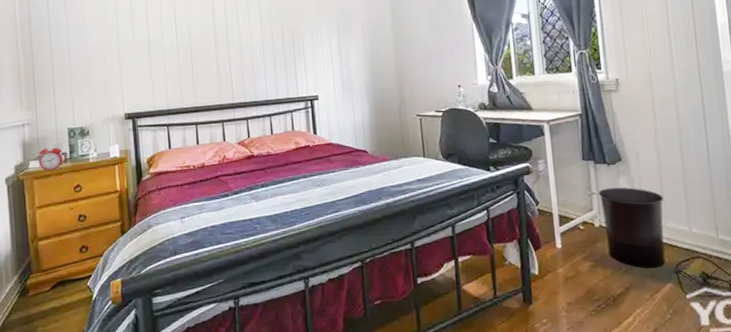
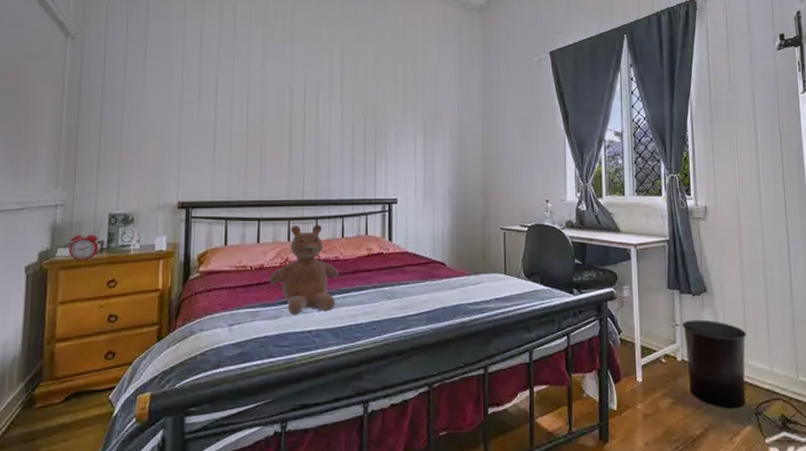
teddy bear: none [211,124,272,206] -> present [269,225,339,315]

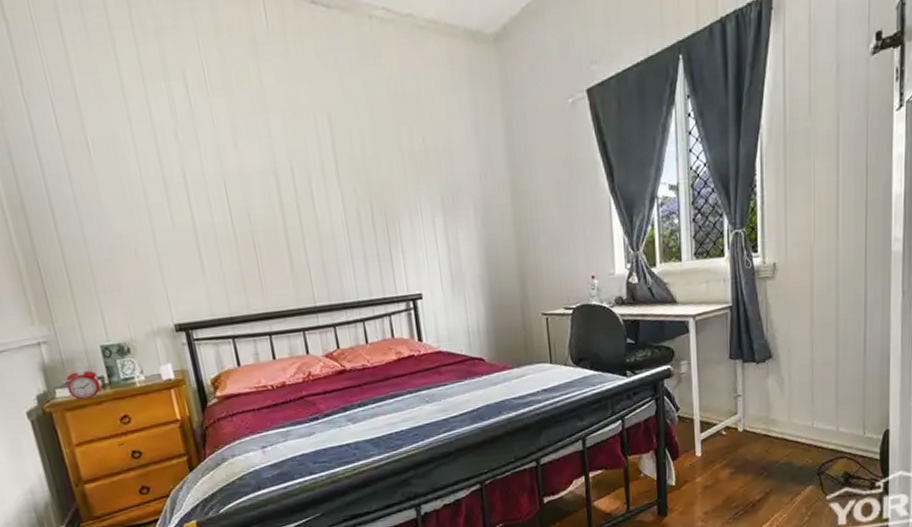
teddy bear: present [269,225,339,315] -> none [294,332,371,431]
waste bin: present [682,319,747,408] -> none [744,387,814,472]

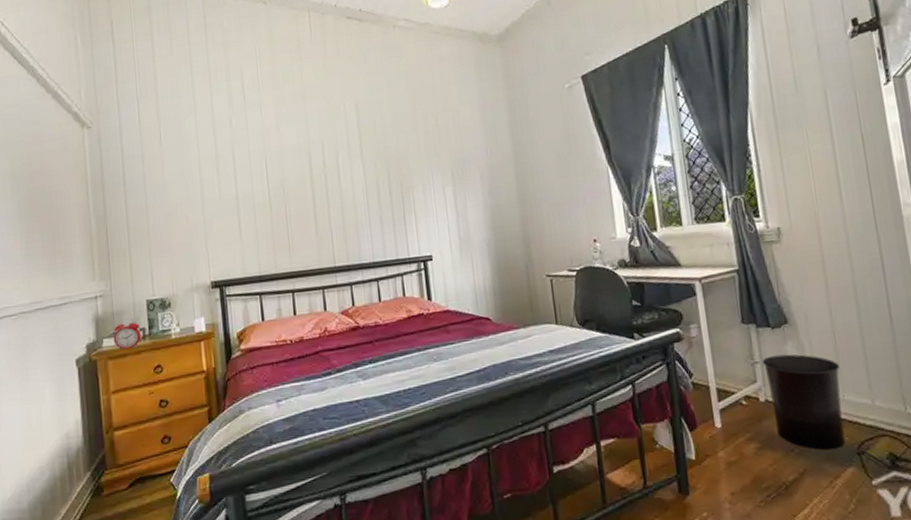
waste bin: none [744,387,814,472] -> present [762,354,846,450]

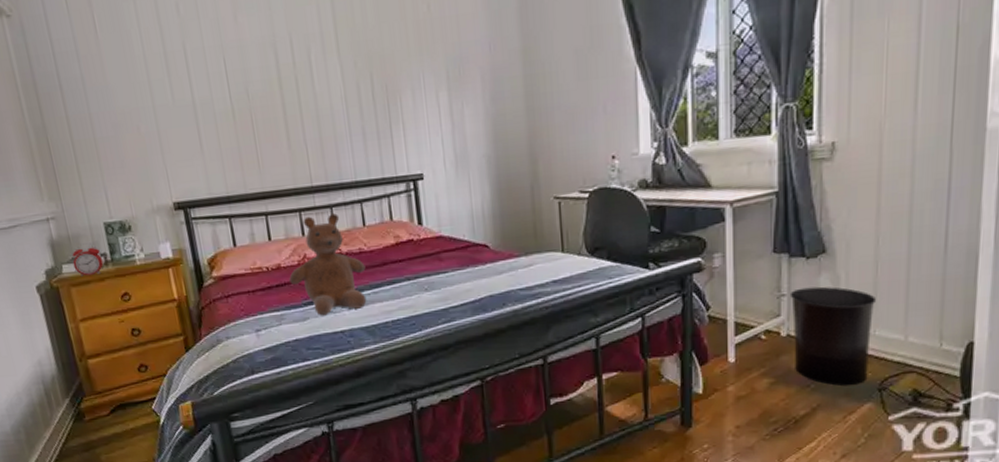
teddy bear: none [310,290,381,386] -> present [289,213,367,316]

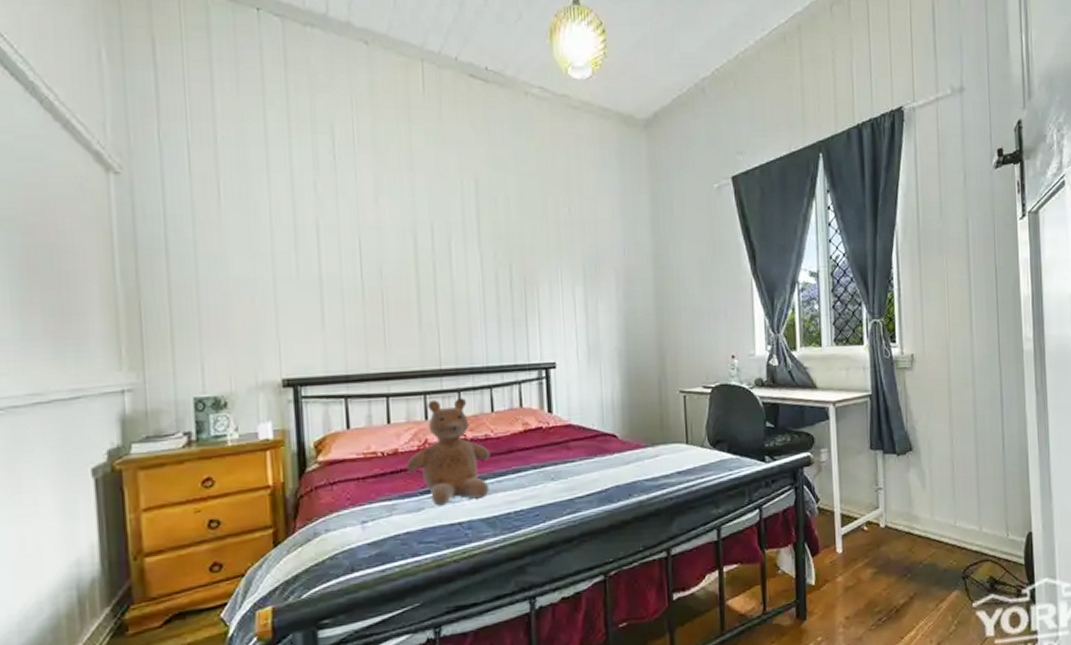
alarm clock: present [72,243,104,277] -> none [146,419,186,459]
waste bin: present [789,286,877,386] -> none [885,481,955,574]

